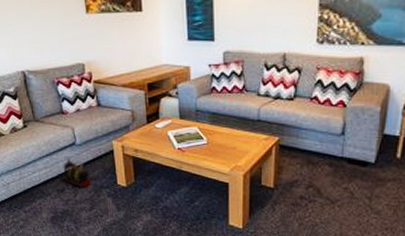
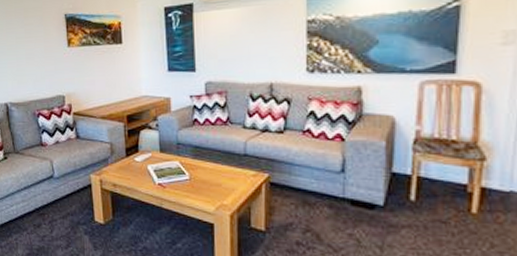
toy train: present [63,158,92,188] -> none [40,191,69,223]

